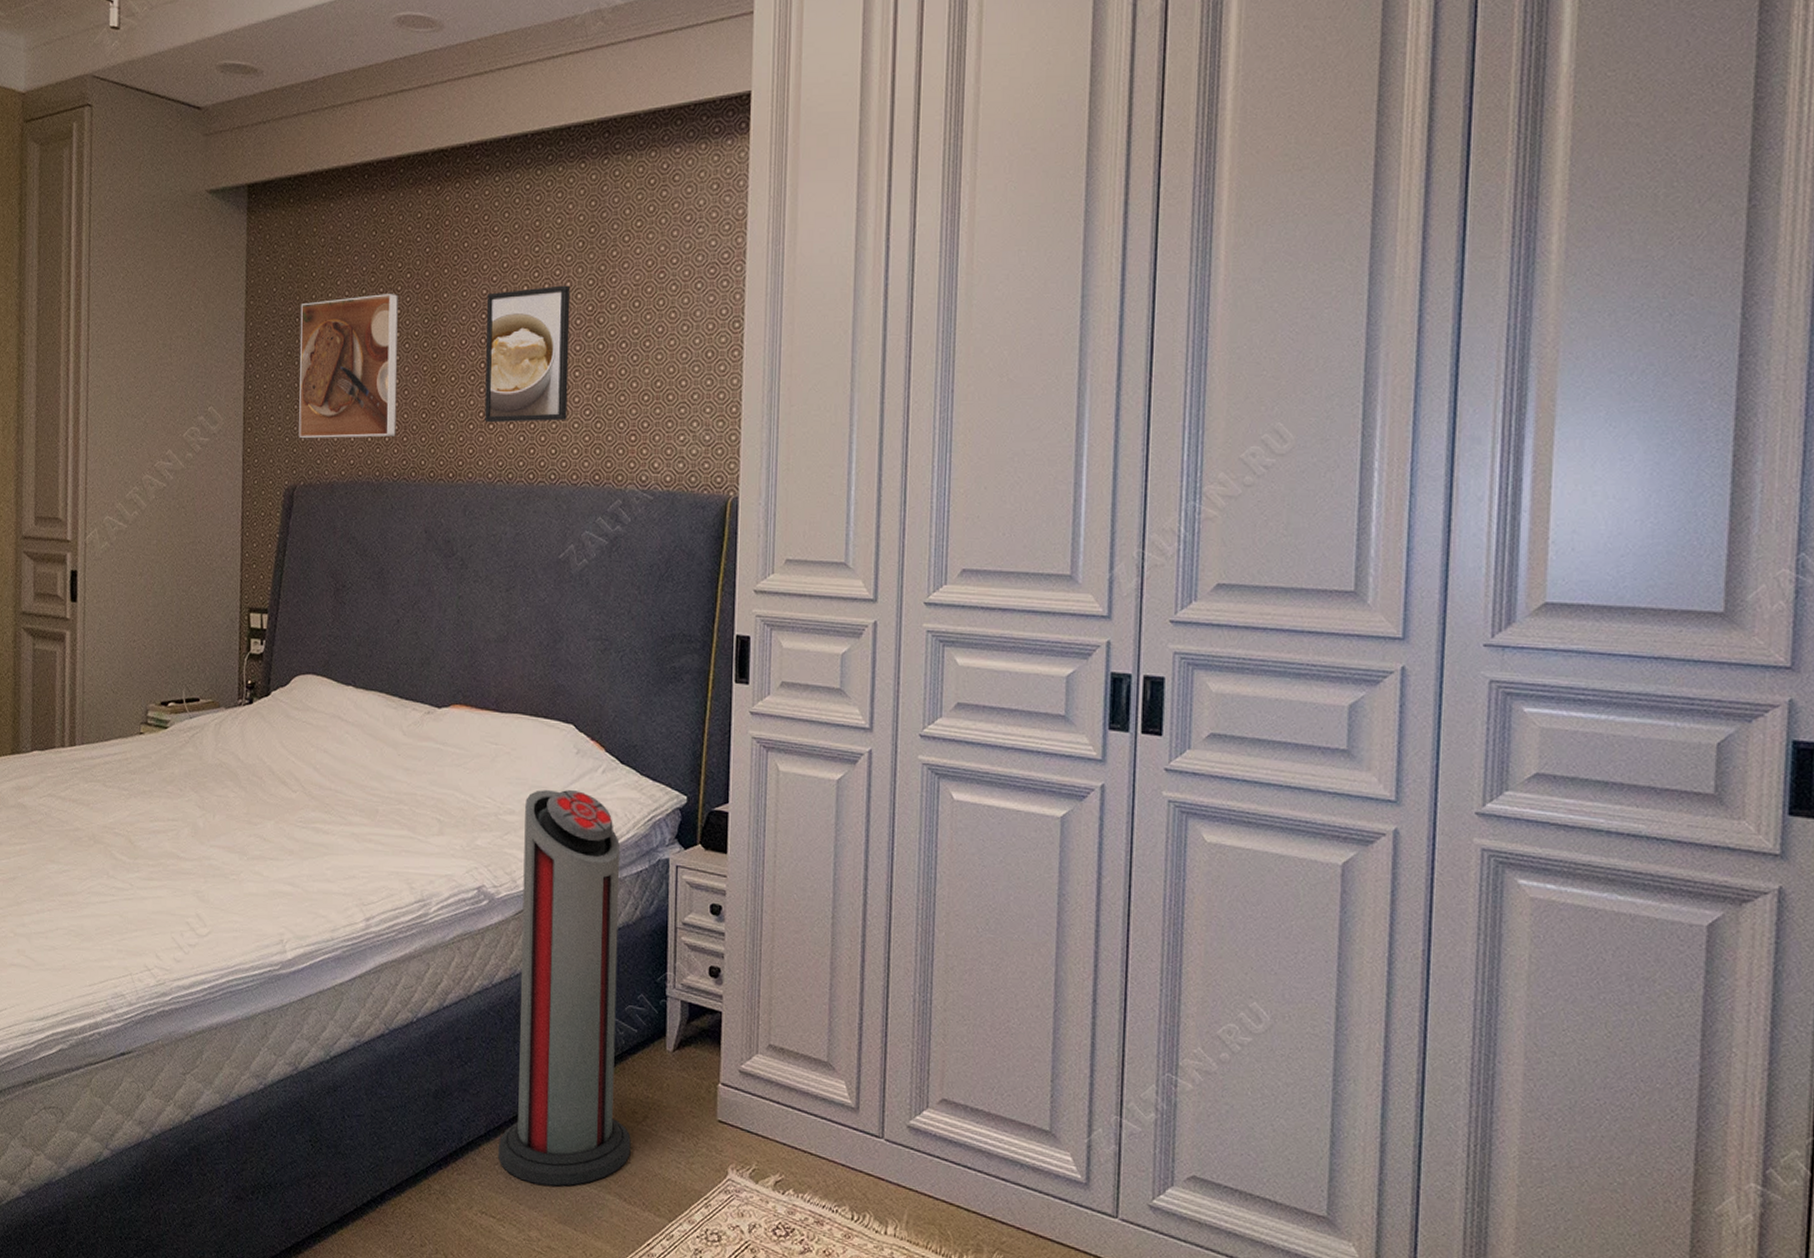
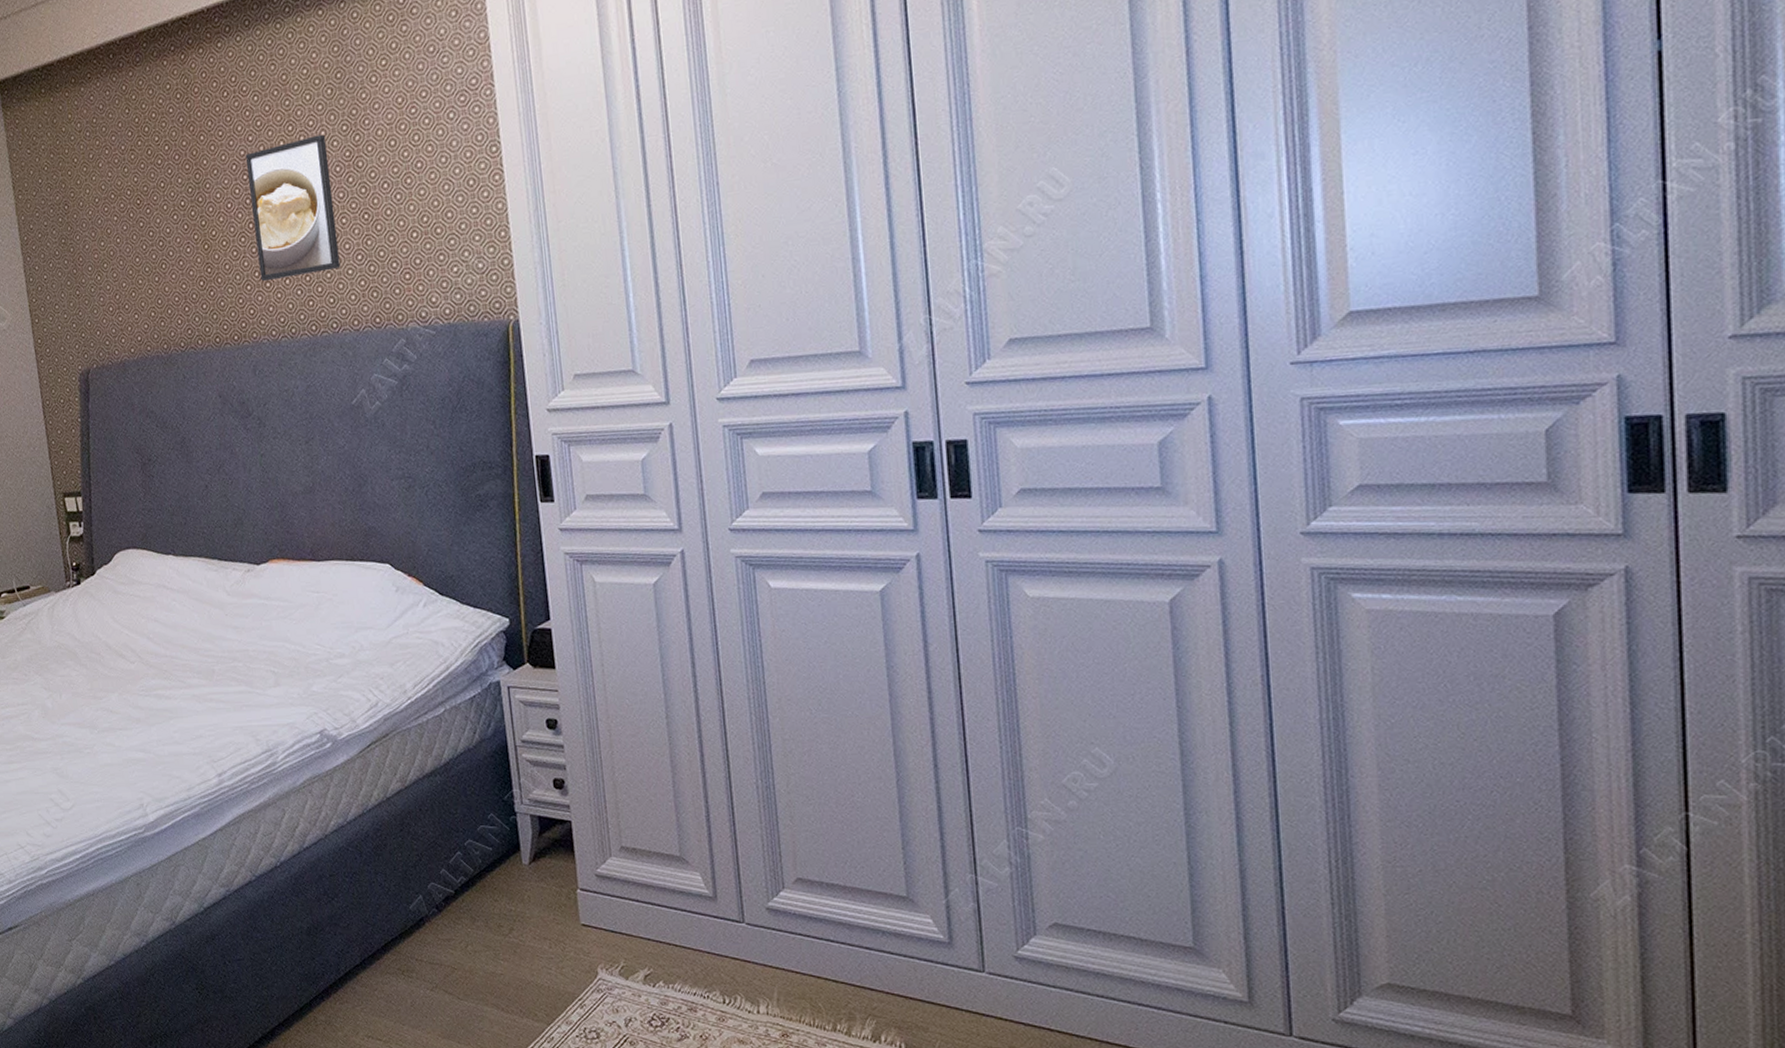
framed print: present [299,294,399,439] -> none [67,168,178,323]
air purifier: present [498,790,631,1187] -> none [353,627,502,1004]

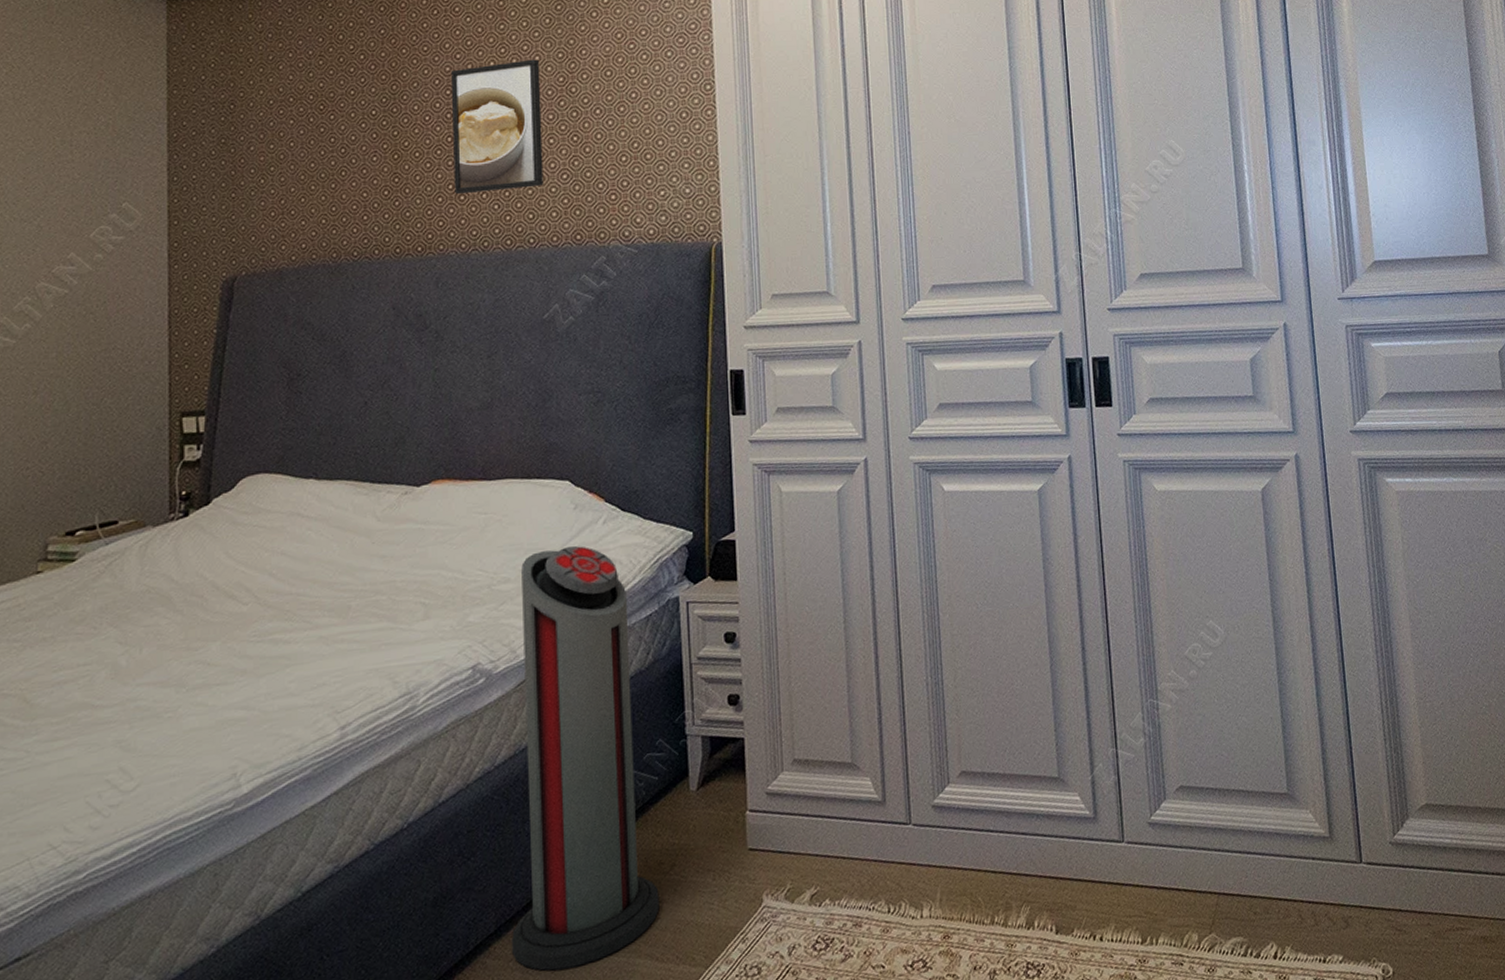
air purifier: none [353,627,502,1004] -> present [512,546,660,971]

